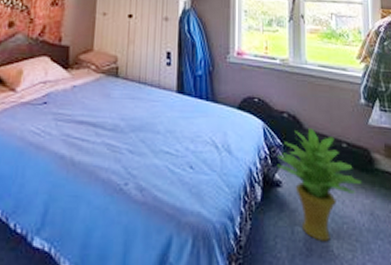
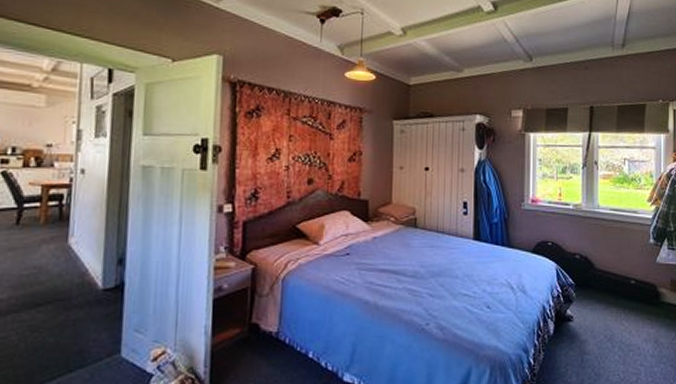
potted plant: present [276,128,362,242] -> none [568,268,648,367]

